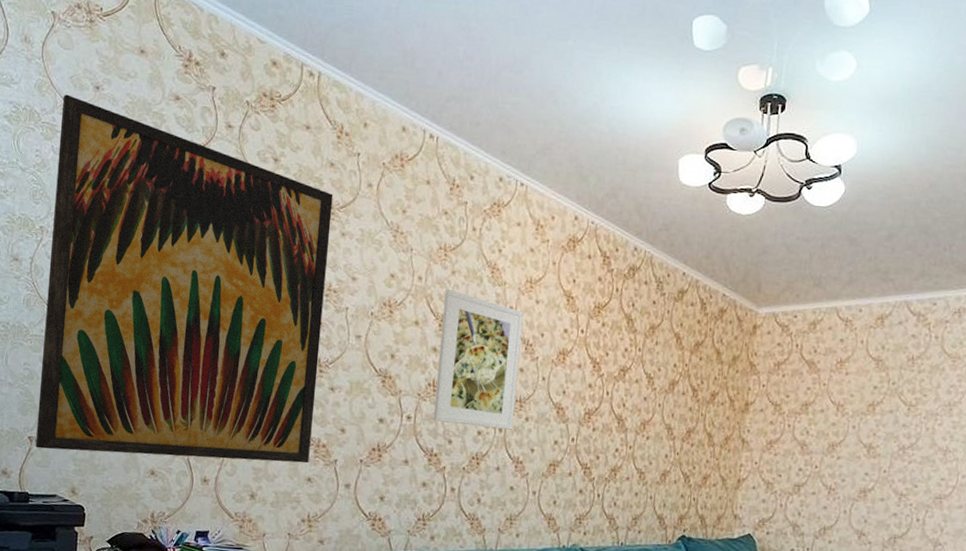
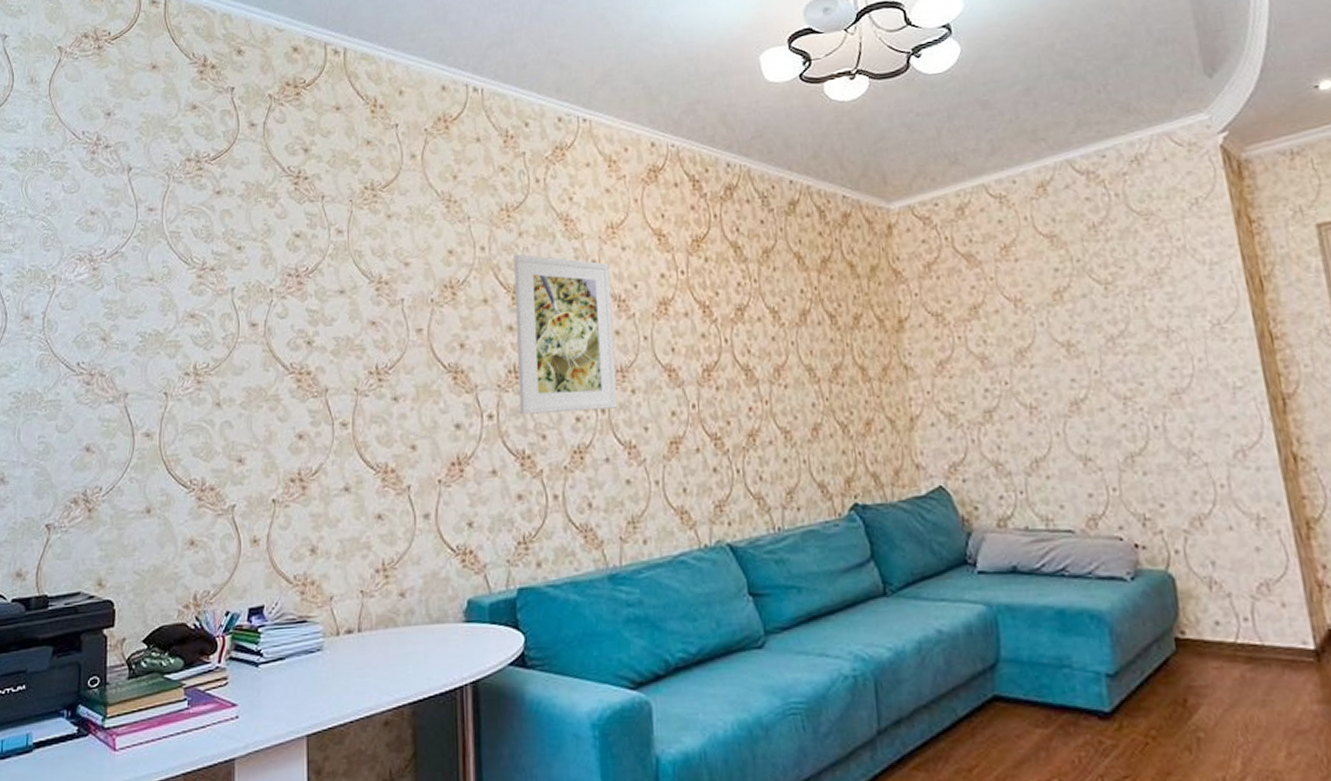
wall art: present [35,94,333,464] -> none [54,127,377,537]

